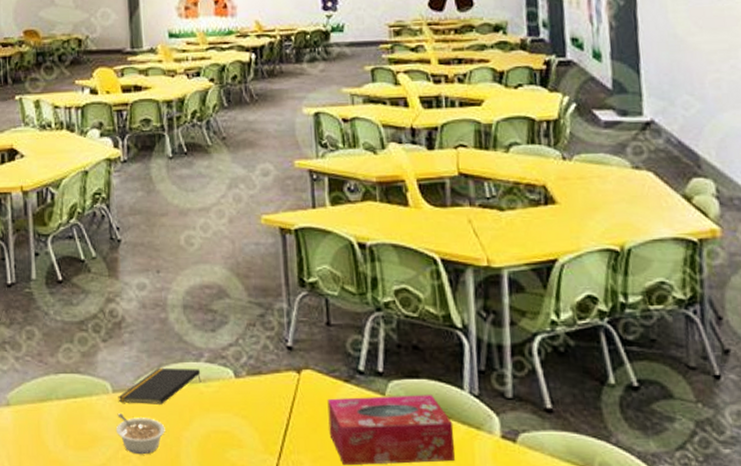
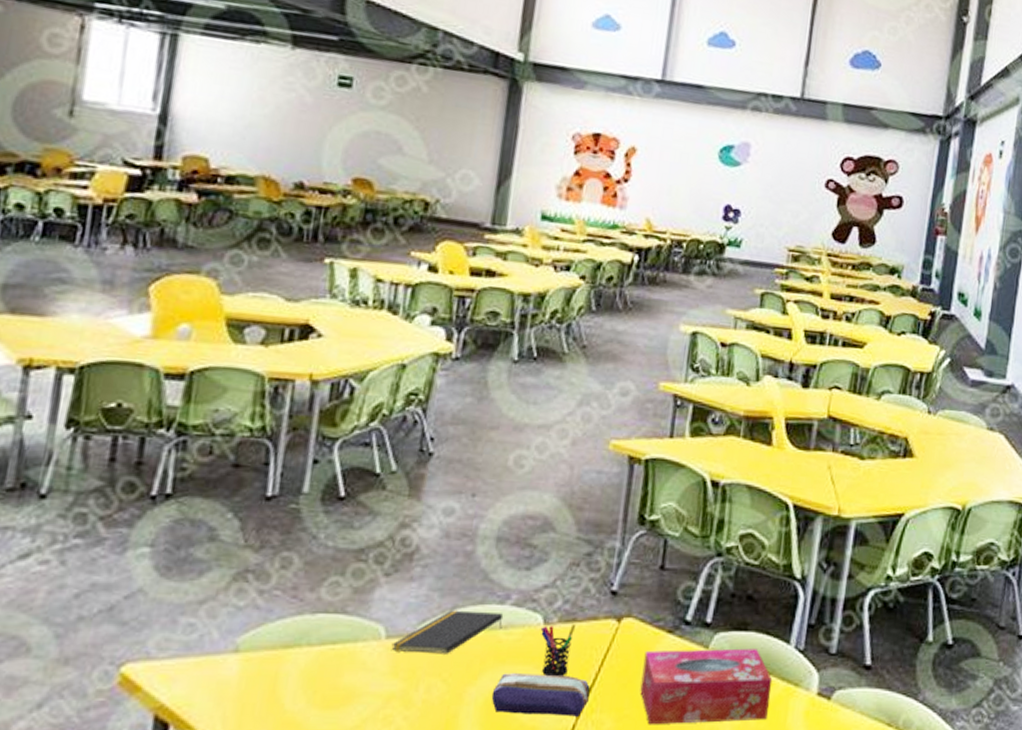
legume: present [115,413,165,455] -> none [381,664,446,715]
pencil case: none [203,420,286,457] -> present [491,673,590,717]
pen holder: none [233,377,263,423] -> present [540,625,577,677]

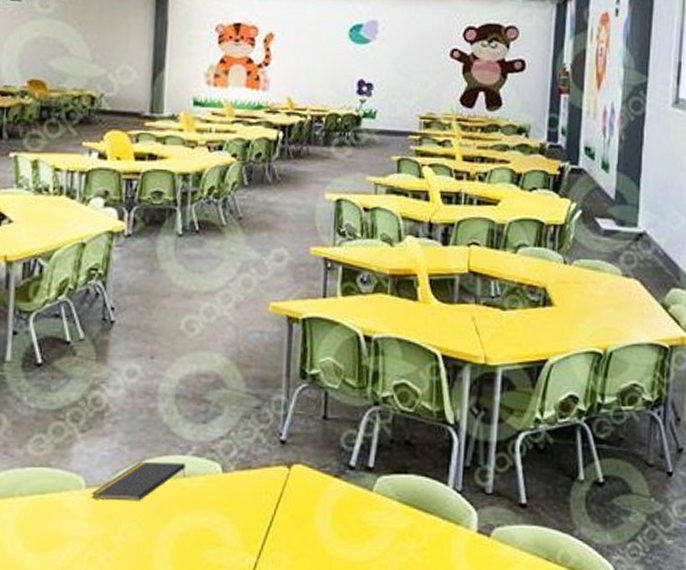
pencil case: present [491,673,590,717] -> none [181,517,268,556]
pen holder: present [540,625,577,677] -> none [219,472,252,520]
tissue box: present [640,648,773,725] -> none [313,490,434,563]

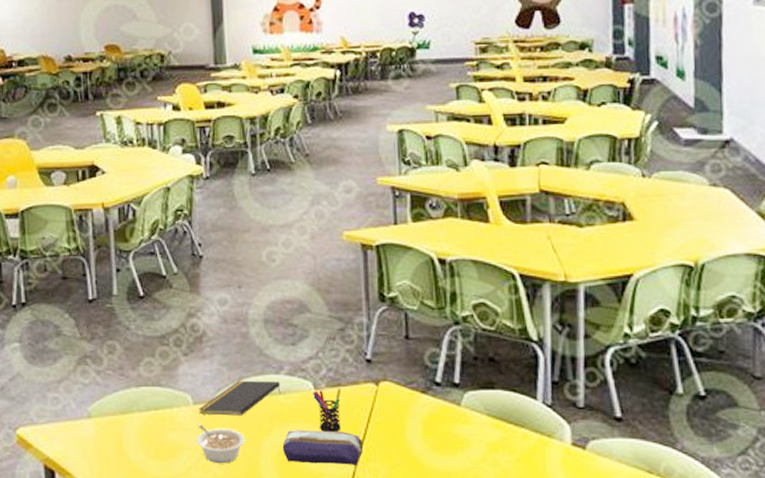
legume: none [84,511,140,556] -> present [196,424,245,464]
pencil case: none [181,517,268,556] -> present [282,430,363,465]
pen holder: none [219,472,252,520] -> present [312,389,342,433]

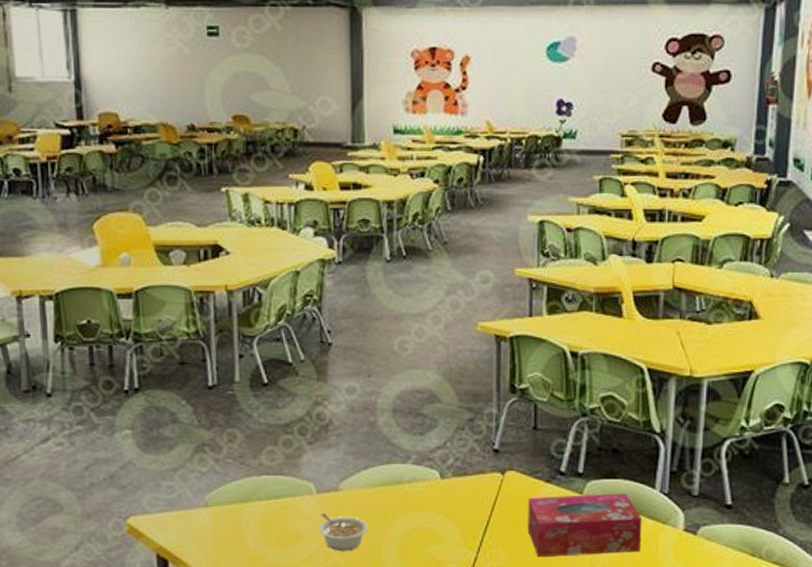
notepad: present [198,380,281,416] -> none [322,469,407,504]
pencil case: present [282,430,363,465] -> none [406,518,485,551]
pen holder: present [312,389,342,433] -> none [438,478,468,520]
tissue box: none [404,405,526,472] -> present [527,493,642,558]

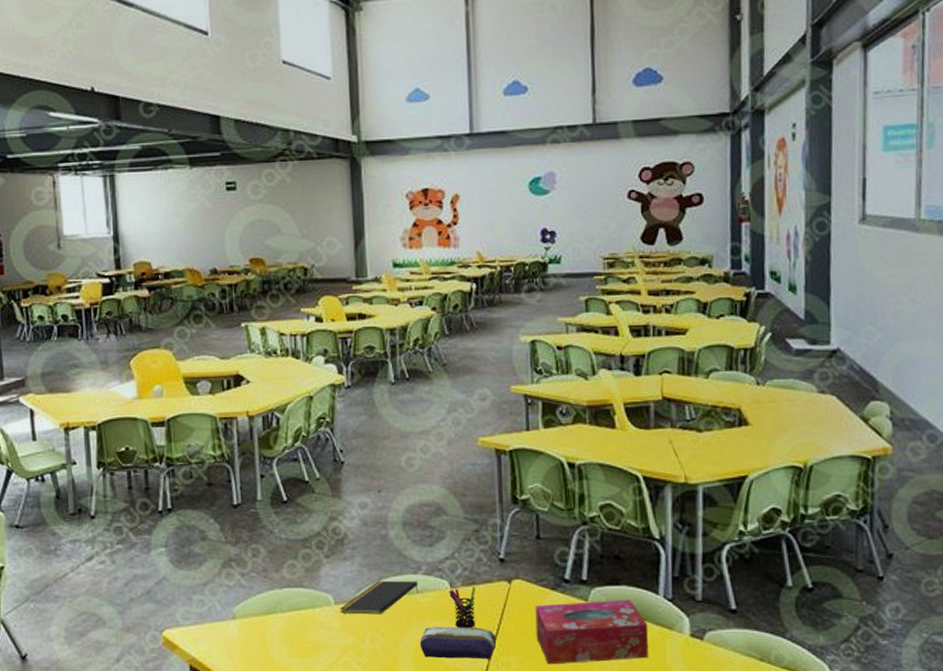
legume: present [318,513,368,551] -> none [337,623,384,661]
notepad: none [322,469,407,504] -> present [340,580,419,615]
pencil case: none [406,518,485,551] -> present [420,627,496,659]
pen holder: none [438,478,468,520] -> present [448,587,476,629]

